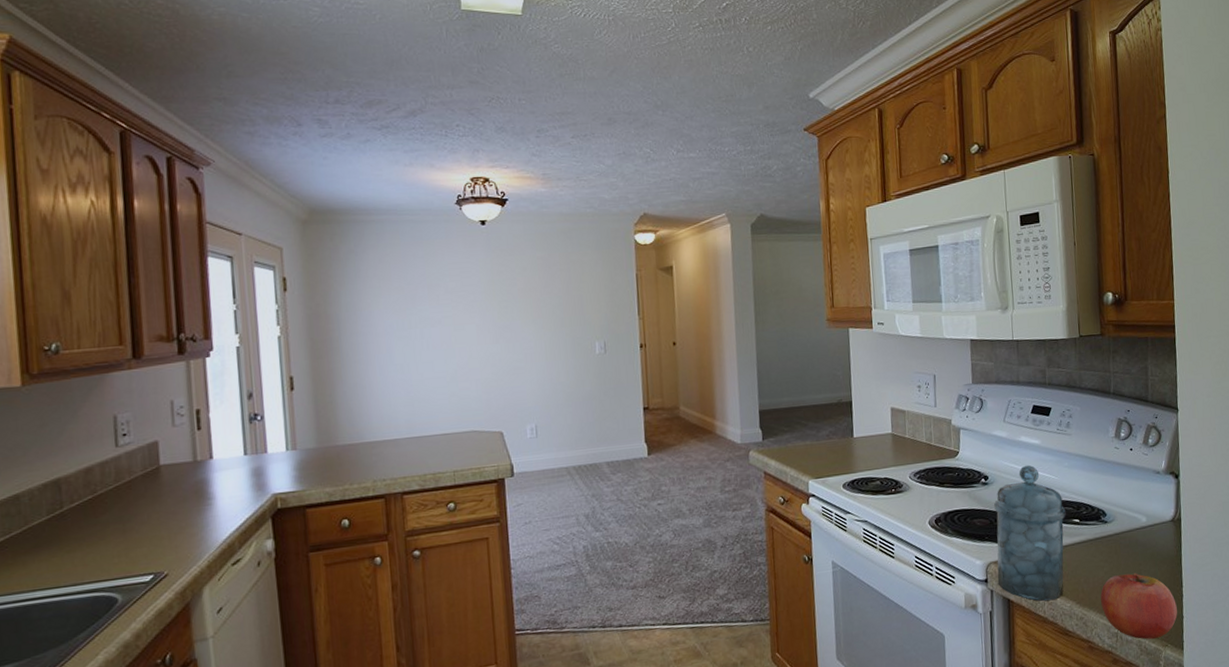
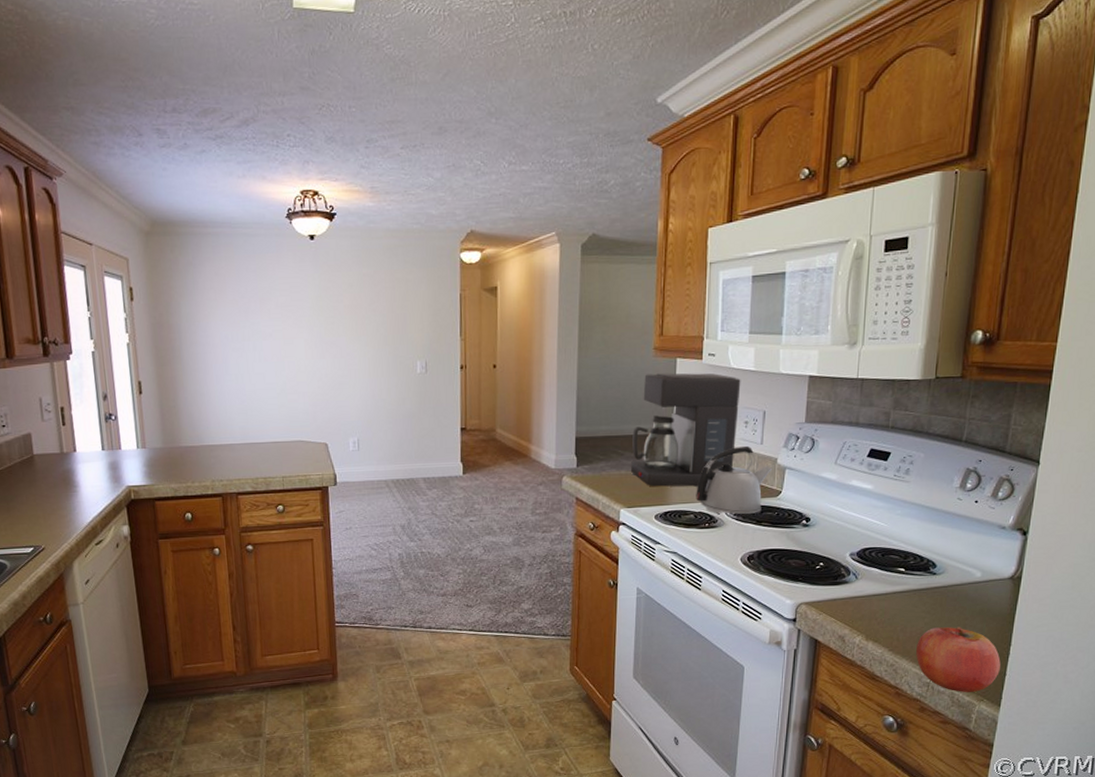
coffee maker: none [814,341,912,456] -> present [631,373,741,487]
kettle: none [879,409,949,479] -> present [696,445,773,514]
canister: present [994,464,1066,601] -> none [806,509,891,645]

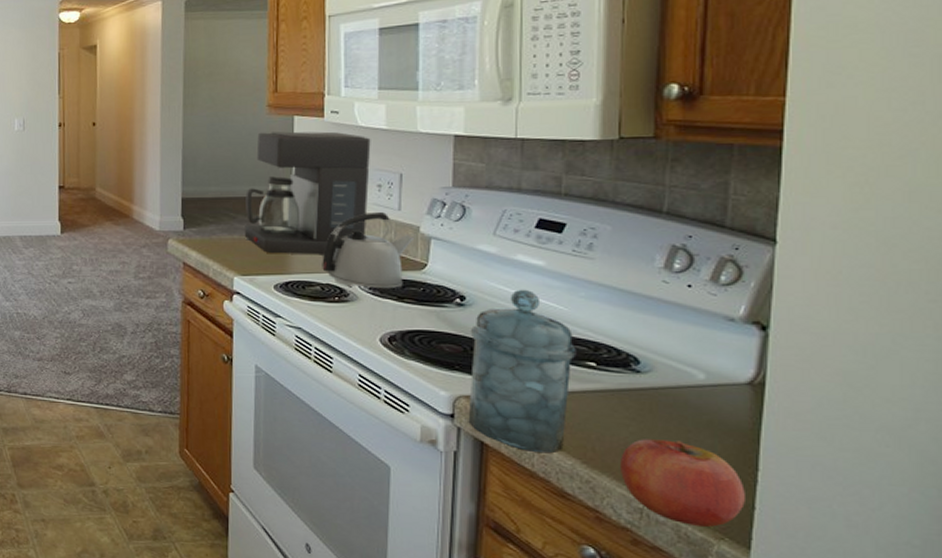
canister: none [806,509,891,645] -> present [468,289,576,453]

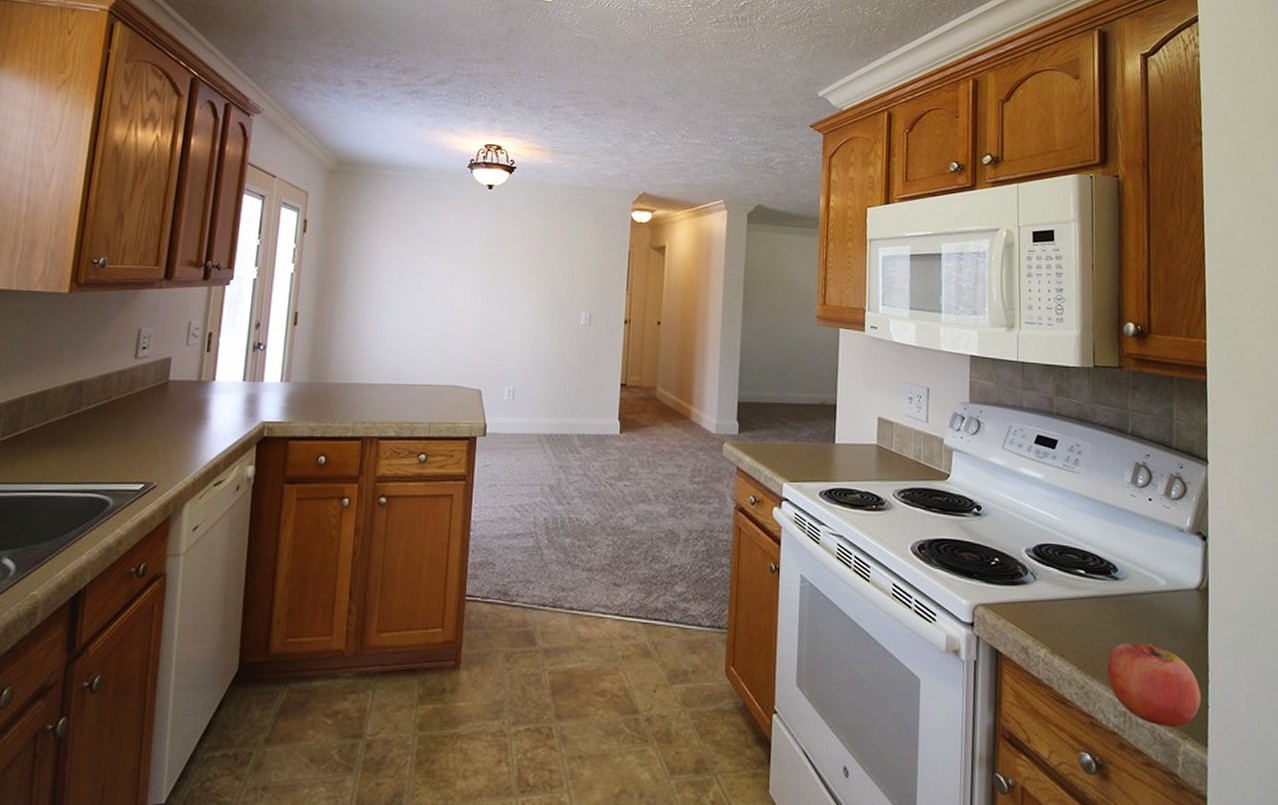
coffee maker: present [245,131,371,255] -> none [794,342,904,464]
kettle: present [322,211,415,289] -> none [861,422,940,499]
canister: present [468,289,576,453] -> none [985,500,1070,660]

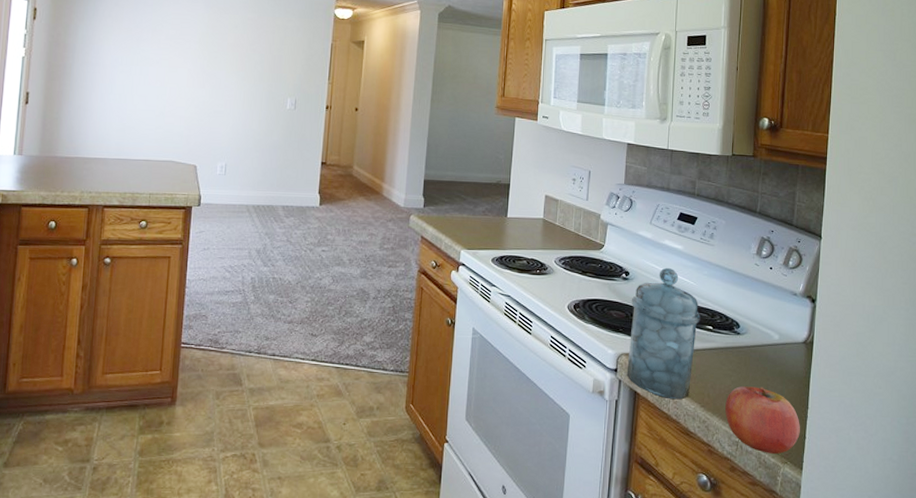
canister: none [985,500,1070,660] -> present [626,267,700,400]

